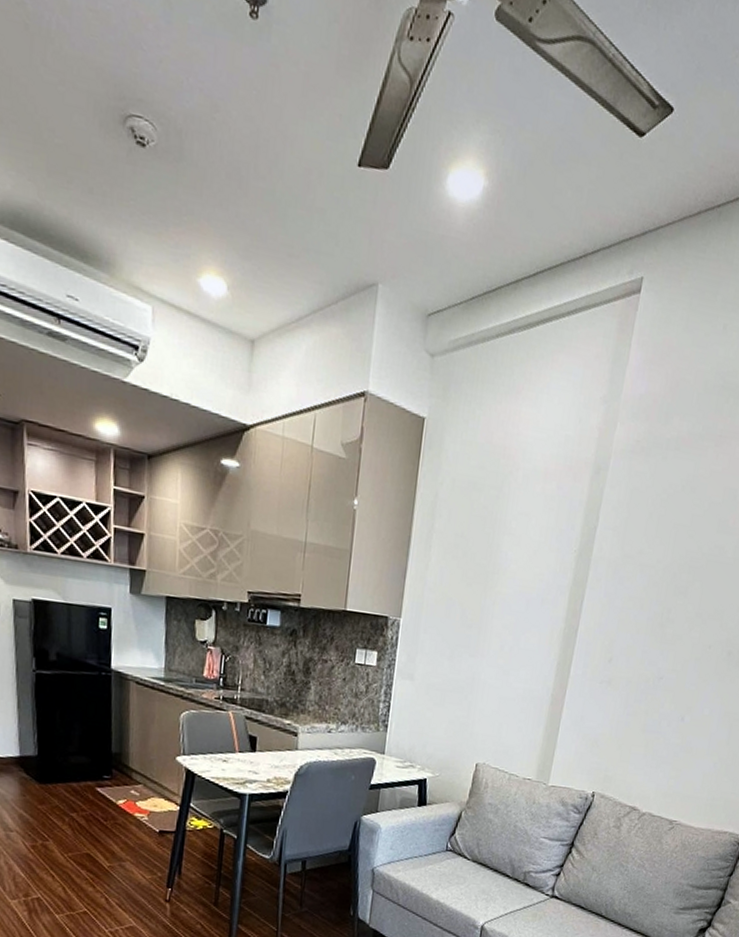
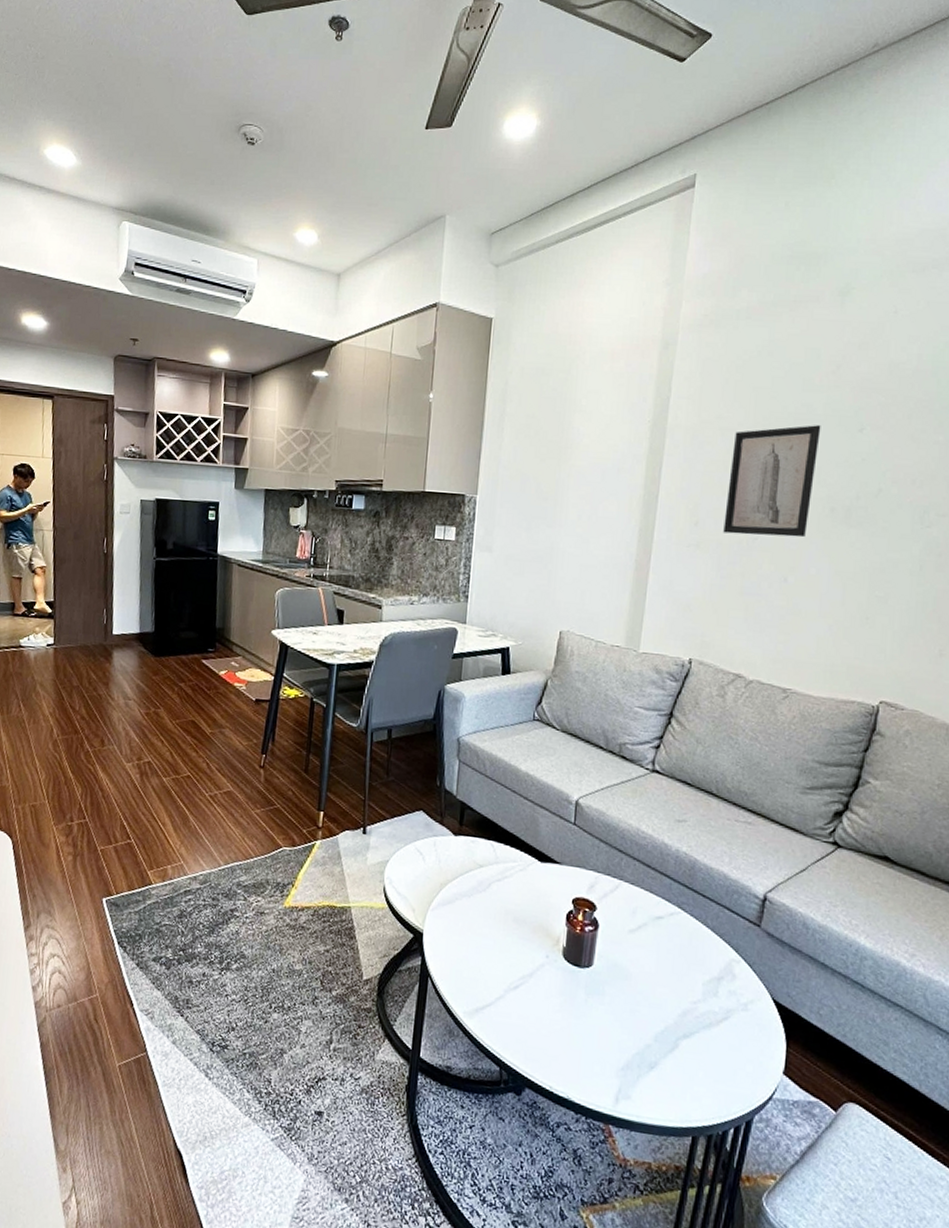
wall art: none [633,567,729,679] -> present [723,425,821,538]

